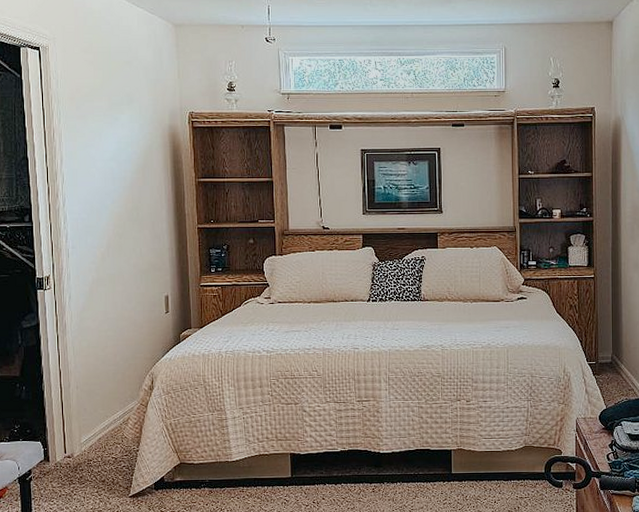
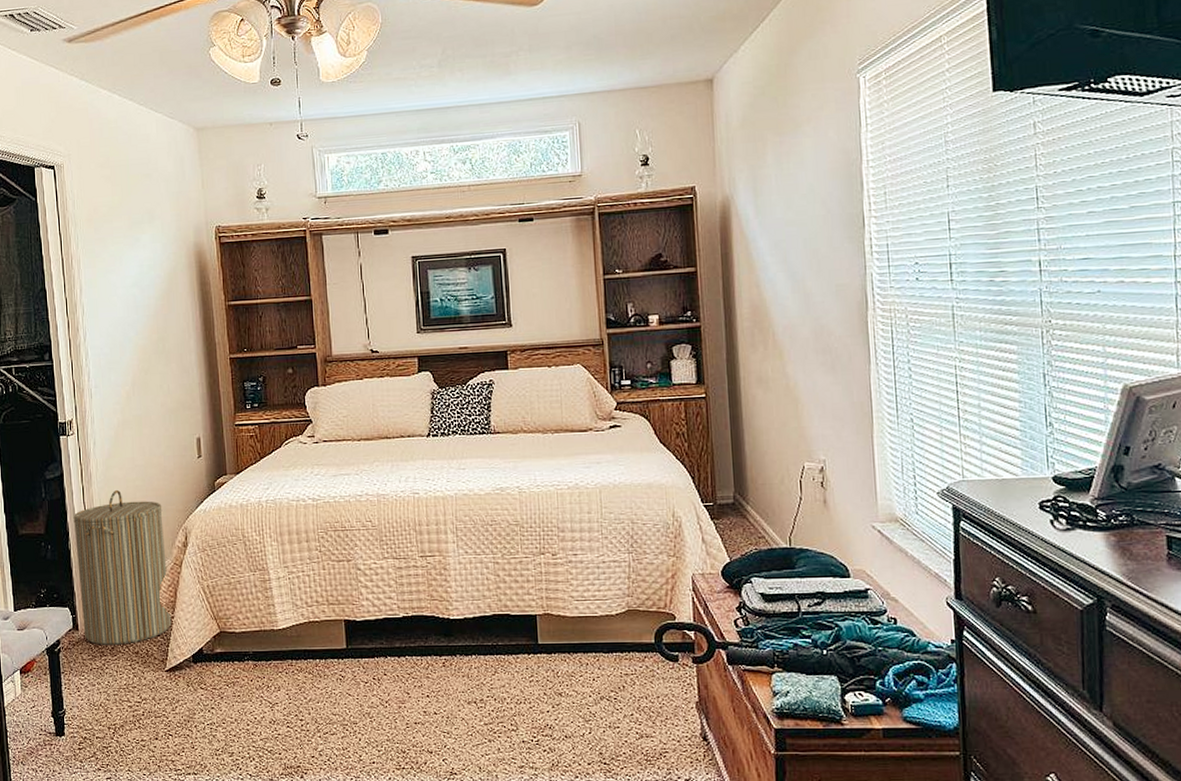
laundry hamper: none [47,338,137,475] -> present [73,489,172,645]

